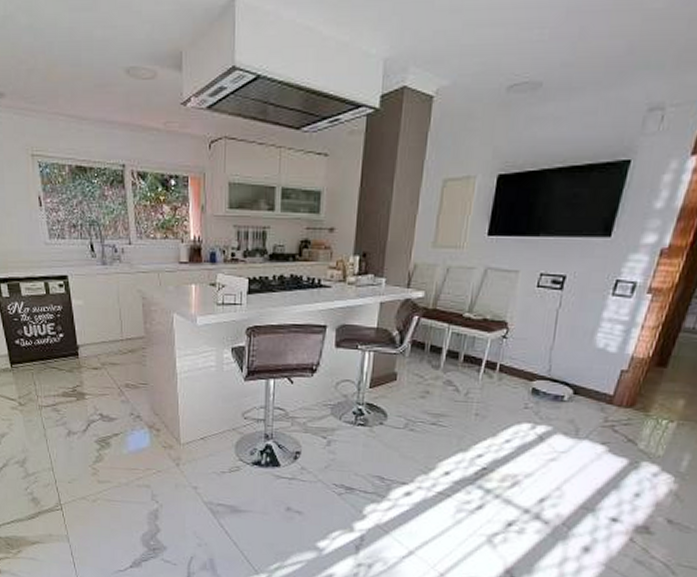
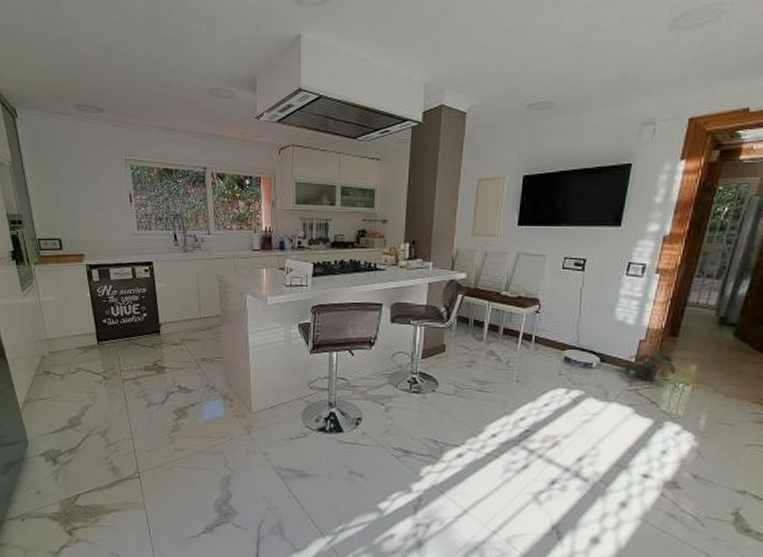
potted plant: none [599,382,662,417] -> present [624,350,677,381]

